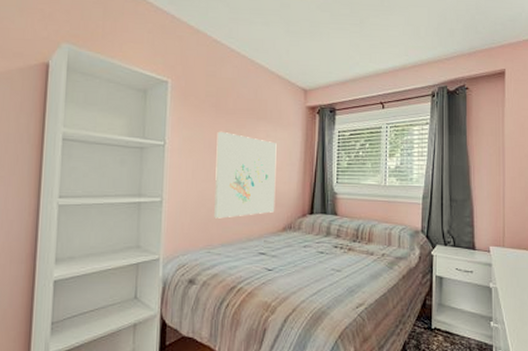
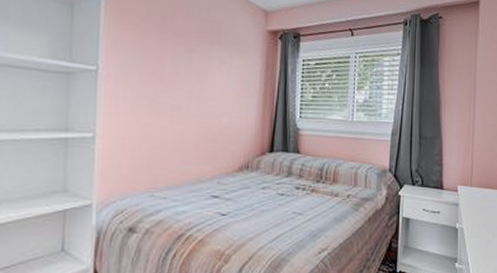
wall art: present [214,131,277,219] -> none [159,55,233,157]

